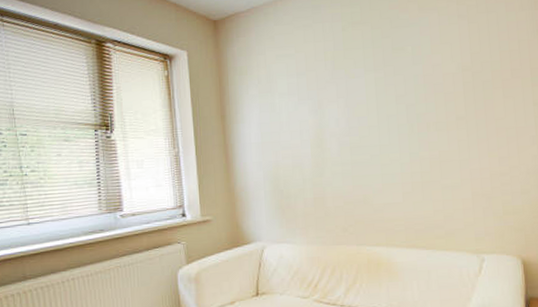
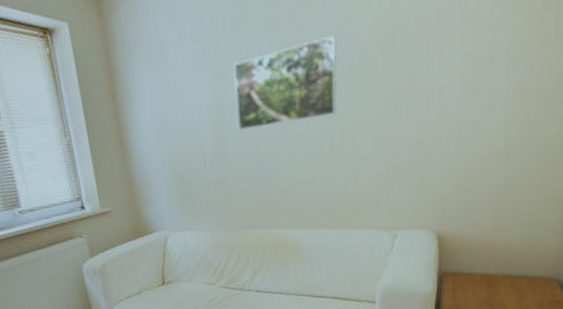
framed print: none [333,78,426,154] -> present [233,34,338,132]

